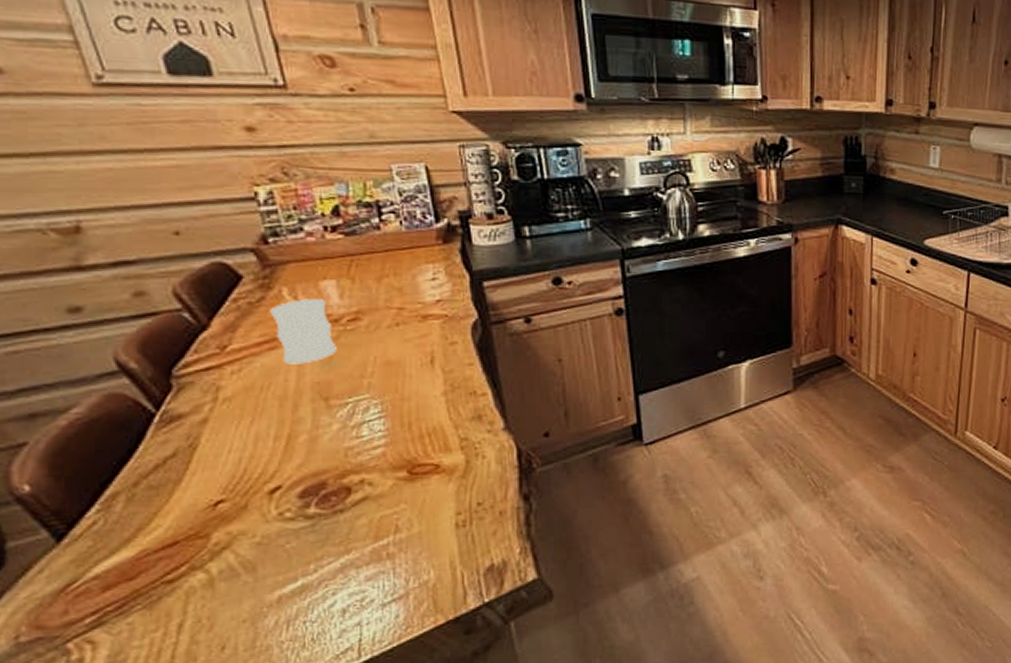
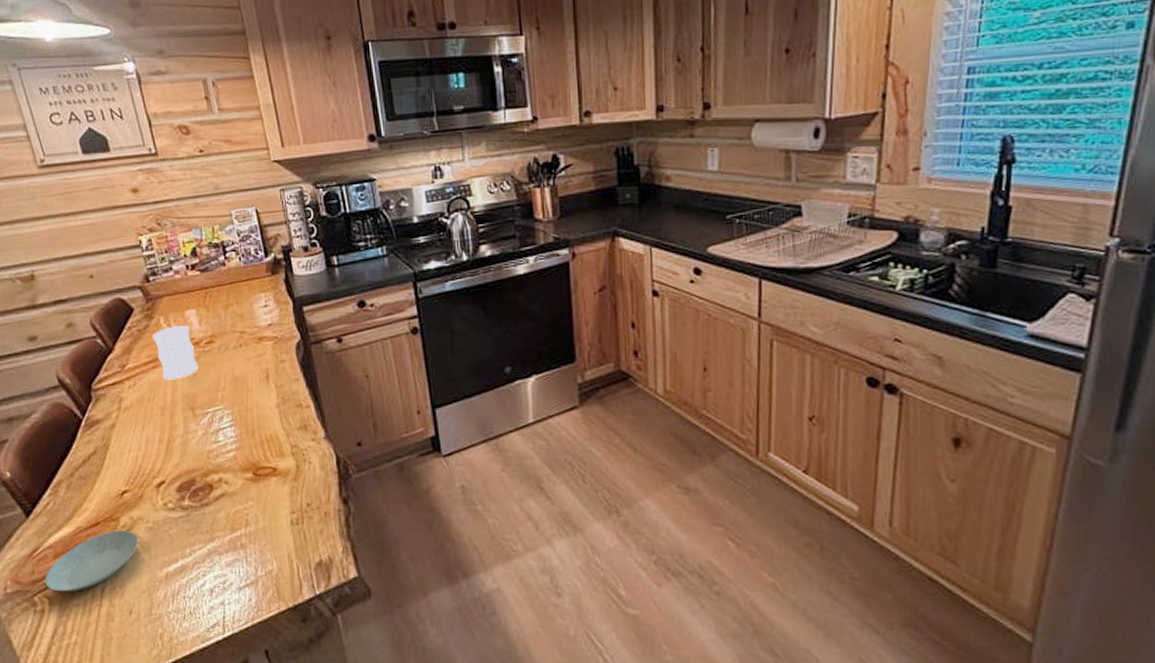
saucer: none [86,549,239,633] -> present [45,530,139,592]

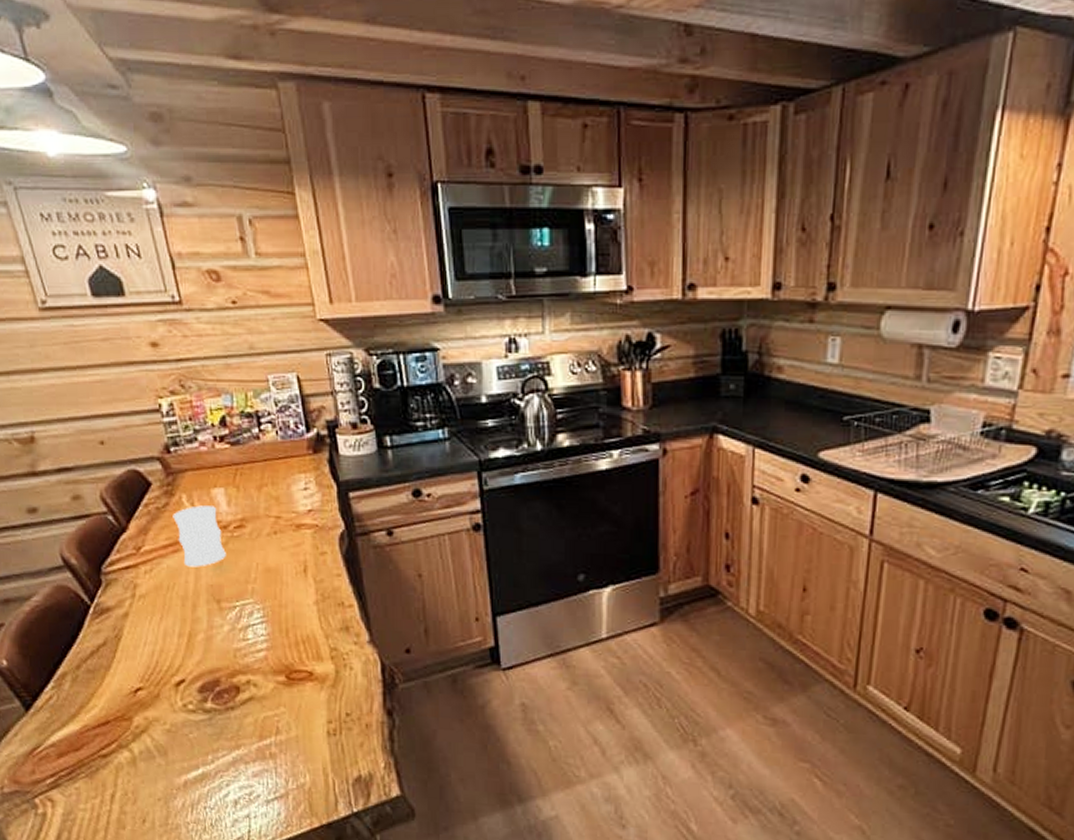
saucer: present [45,530,139,592] -> none [47,731,154,795]

